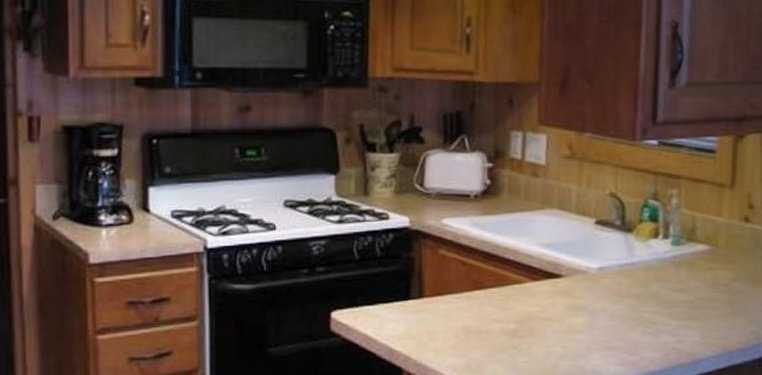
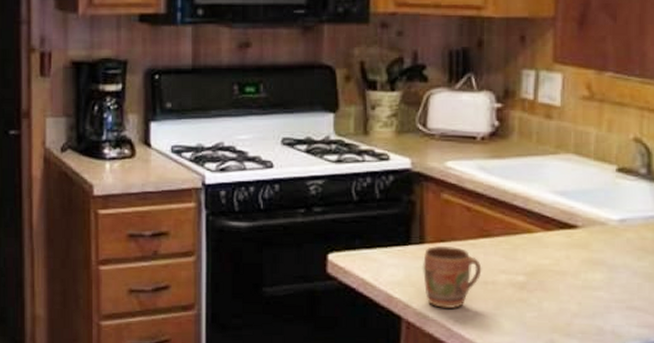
mug: none [421,299,477,358] -> present [422,246,482,308]

